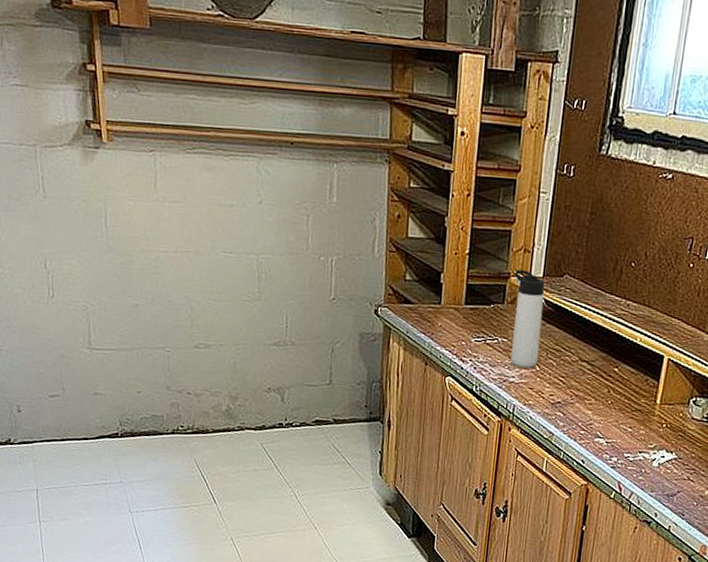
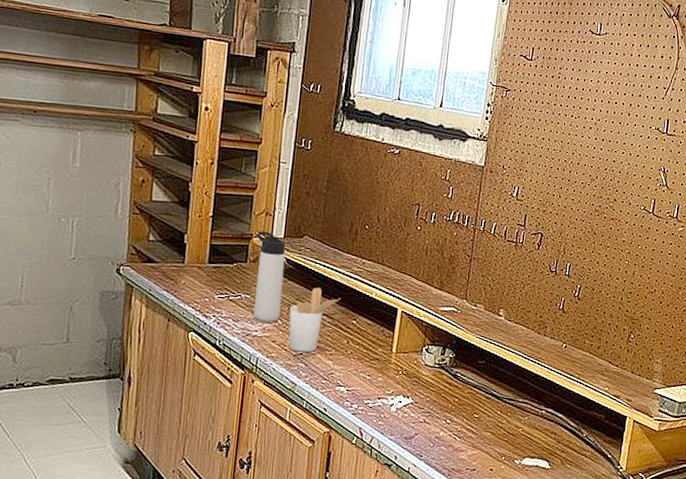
utensil holder: none [546,331,603,401] -> present [288,287,341,353]

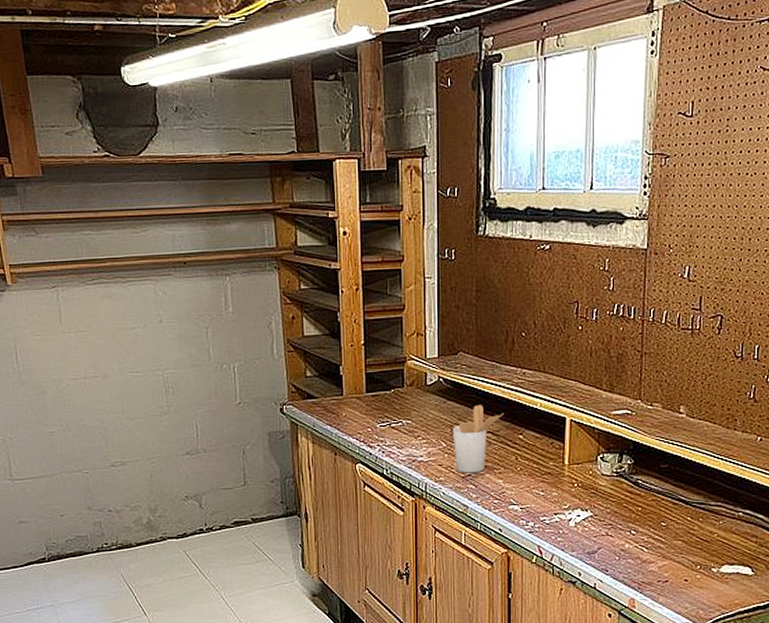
thermos bottle: present [253,231,286,322] -> none [411,352,443,447]

